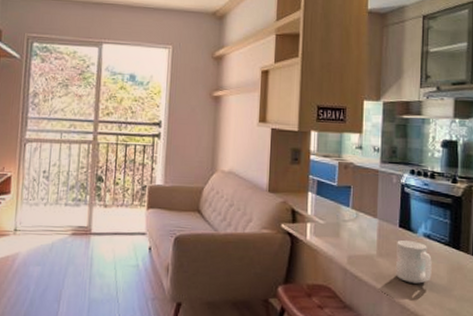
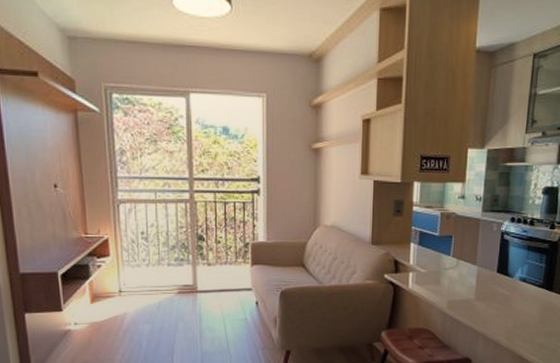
mug: present [396,240,432,284] -> none [492,285,526,323]

